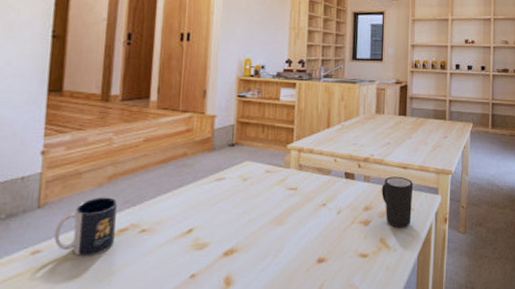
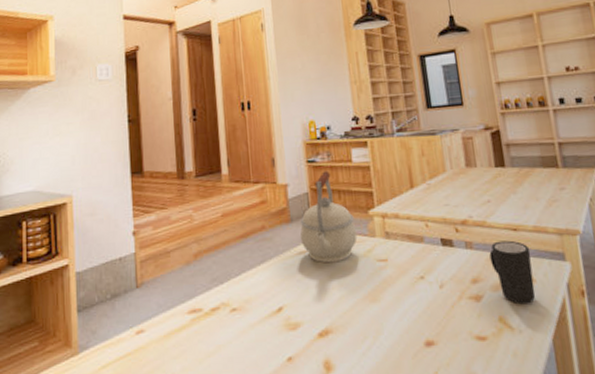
mug: present [54,197,117,257] -> none [154,275,208,337]
kettle: none [219,106,274,190] -> present [299,170,358,263]

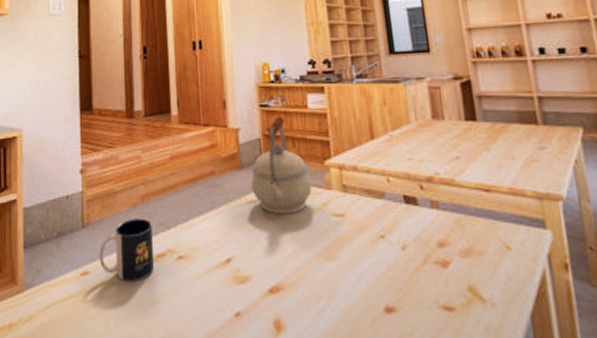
mug: none [154,275,208,337] -> present [99,218,154,283]
mug: present [489,240,536,305] -> none [458,202,511,275]

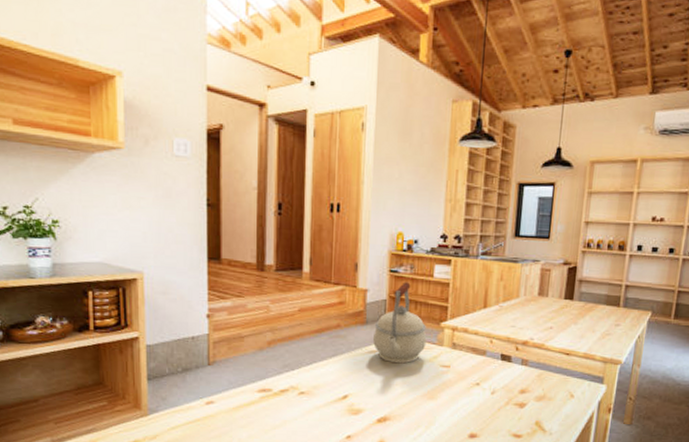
mug: present [99,218,154,283] -> none [224,360,277,411]

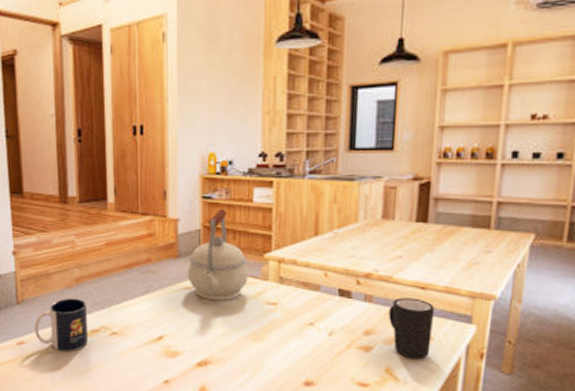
mug: none [224,360,277,411] -> present [34,298,88,352]
mug: none [540,362,576,414] -> present [388,297,435,360]

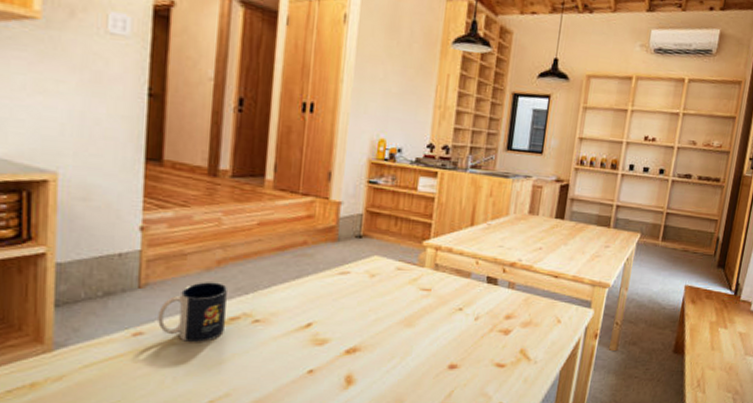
kettle: present [187,209,249,301] -> none [344,194,407,287]
mug: present [388,297,435,360] -> none [526,285,564,341]

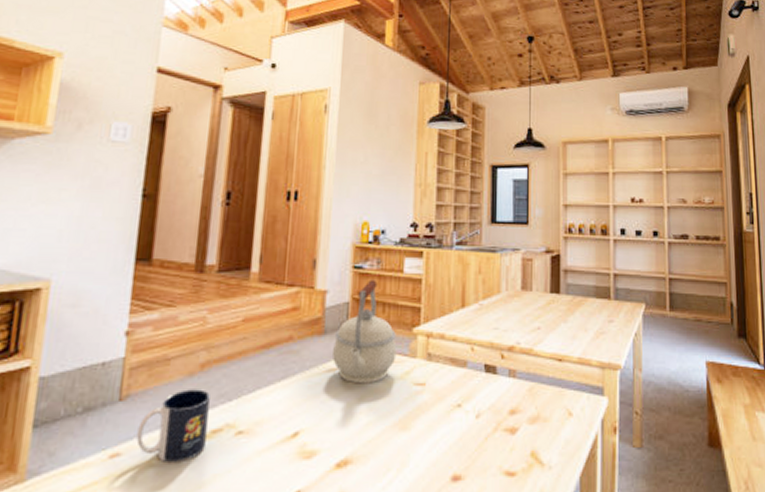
kettle: none [344,194,407,287] -> present [331,279,397,384]

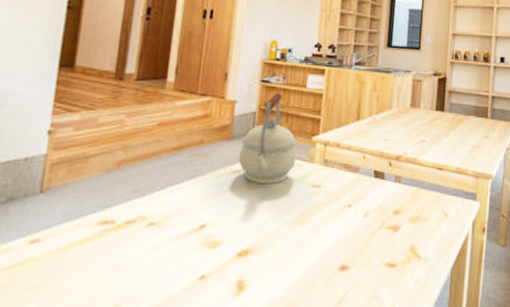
mug: present [136,389,210,464] -> none [55,184,125,250]

